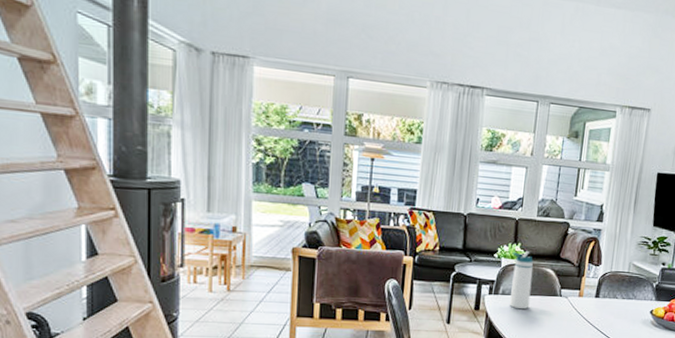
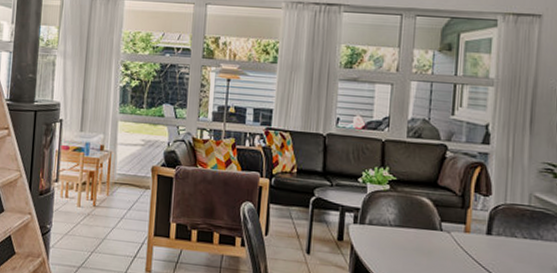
water bottle: present [509,250,533,310] -> none [377,175,406,244]

